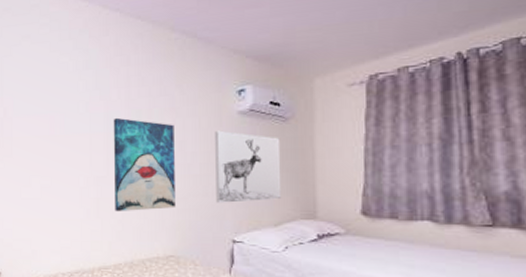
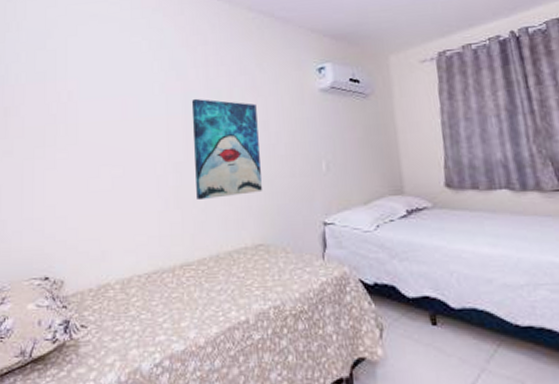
wall art: present [215,130,282,203] -> none [298,108,369,184]

